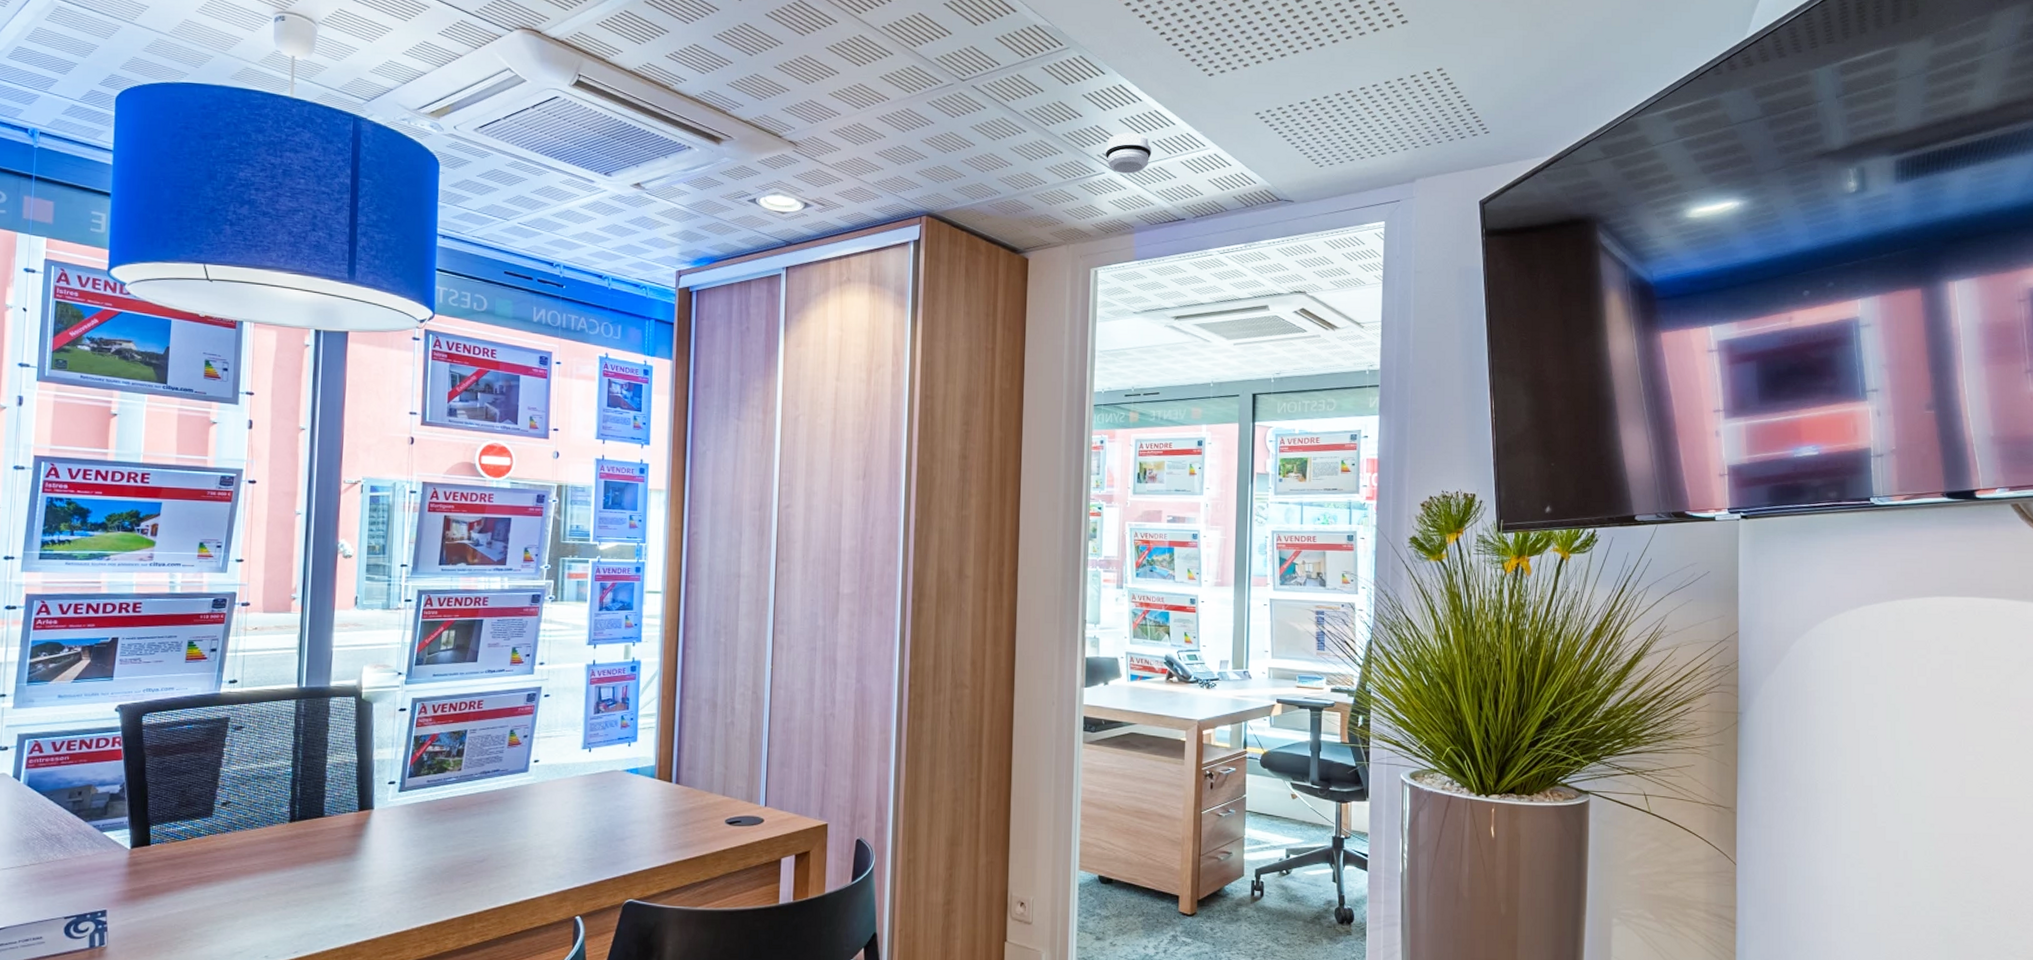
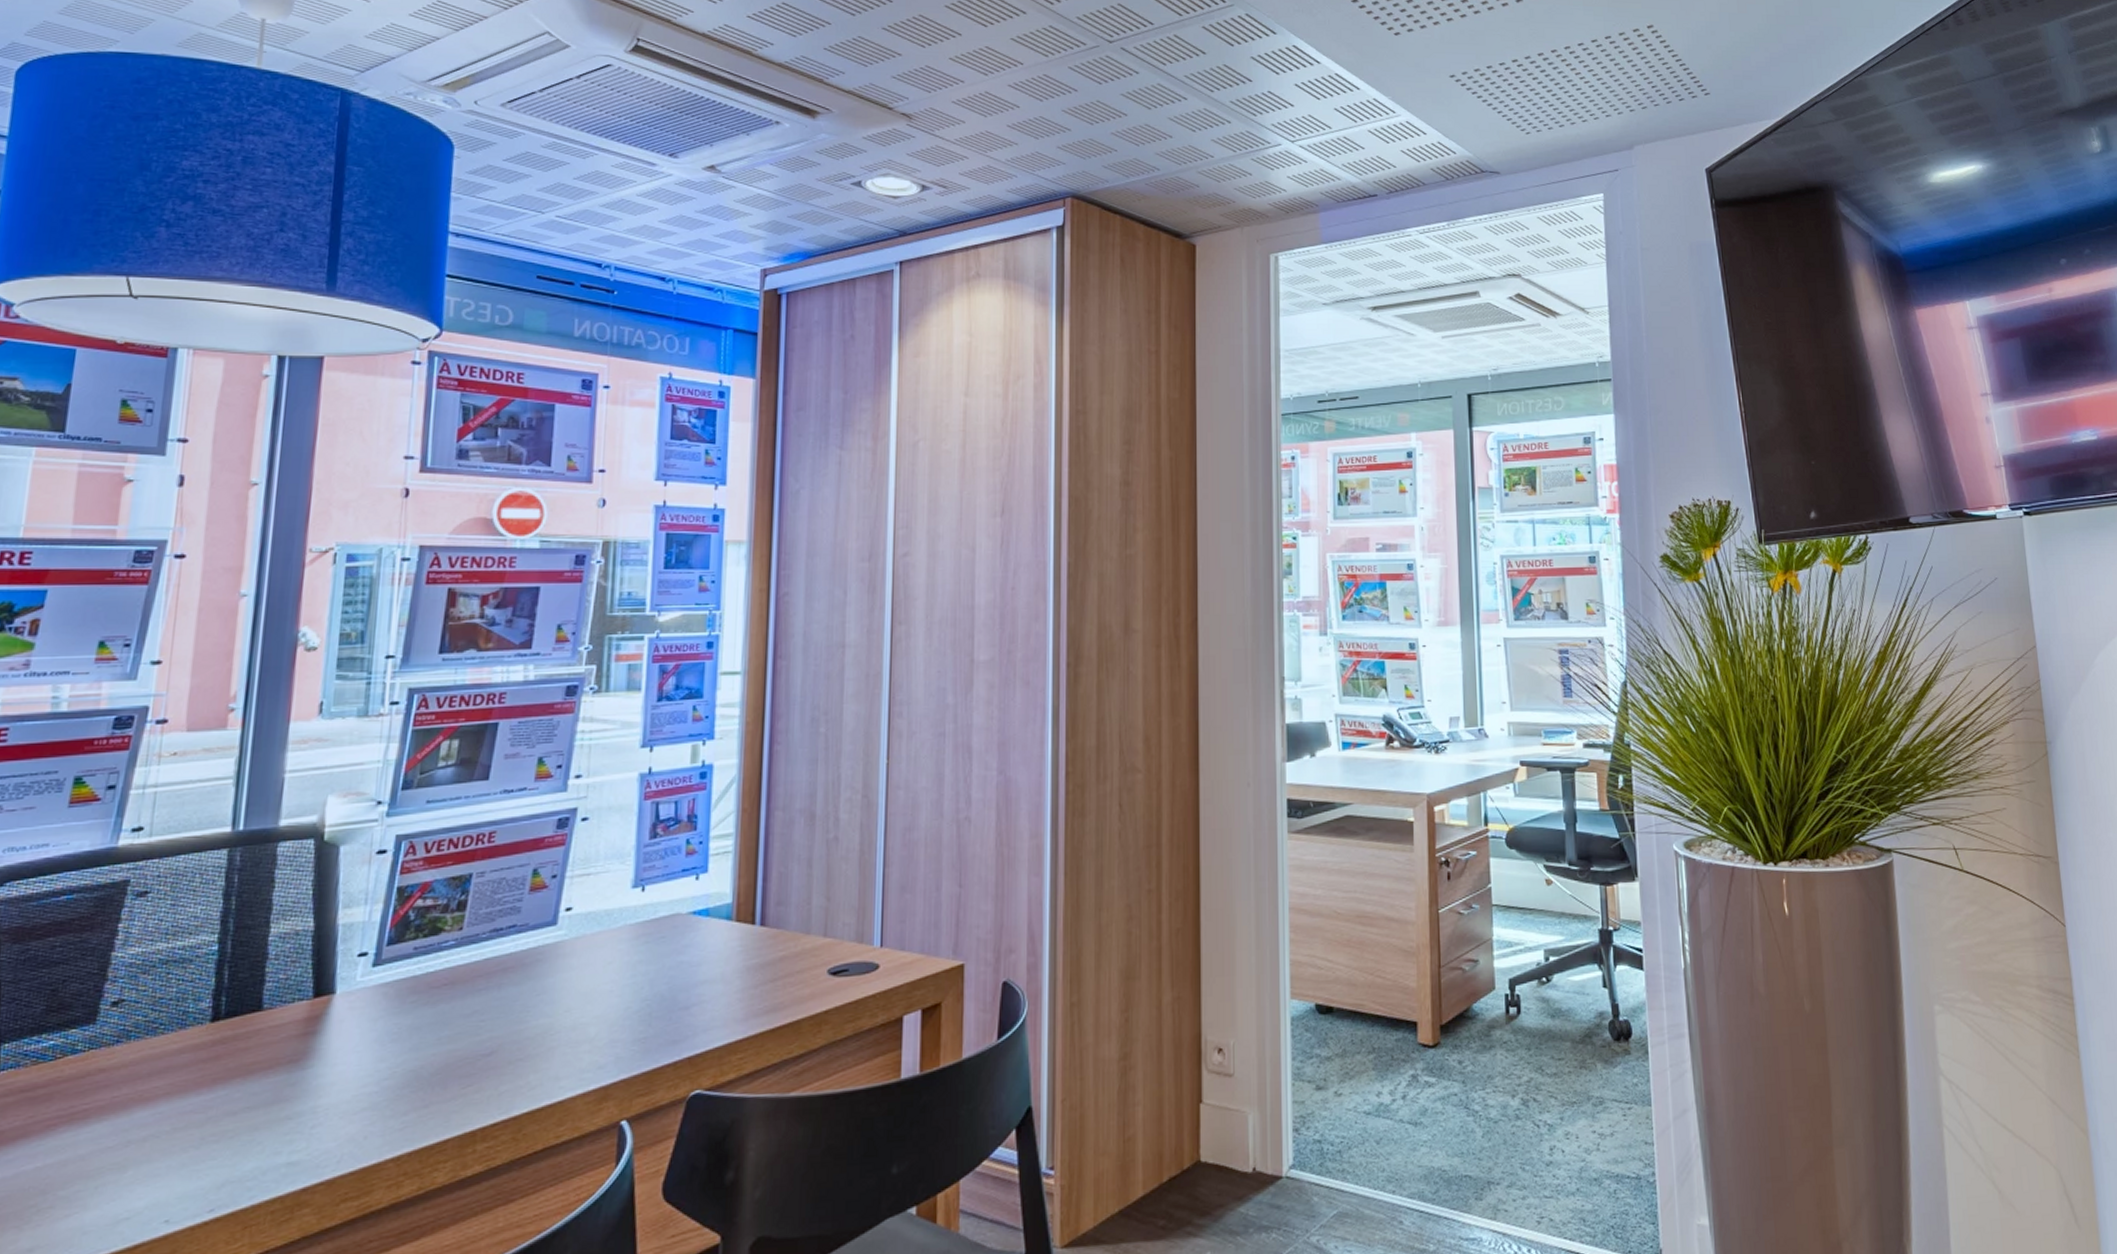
smoke detector: present [1105,132,1152,174] -> none [1280,99,1335,145]

